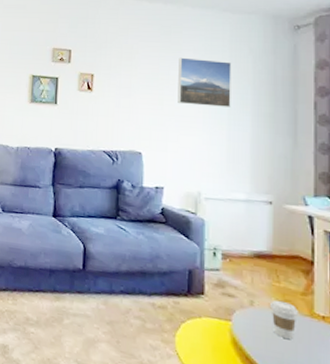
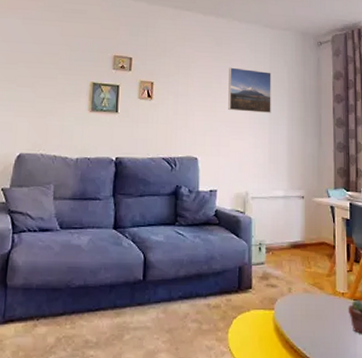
coffee cup: present [270,300,298,340] -> none [304,284,325,319]

